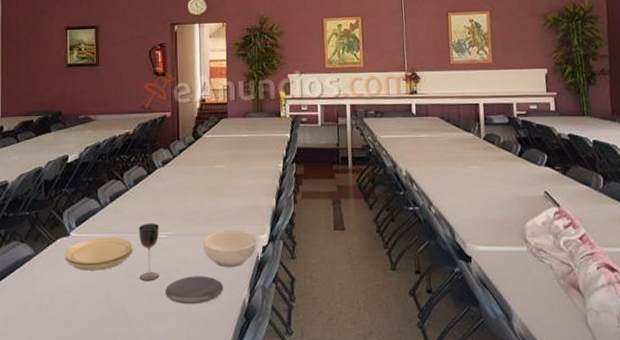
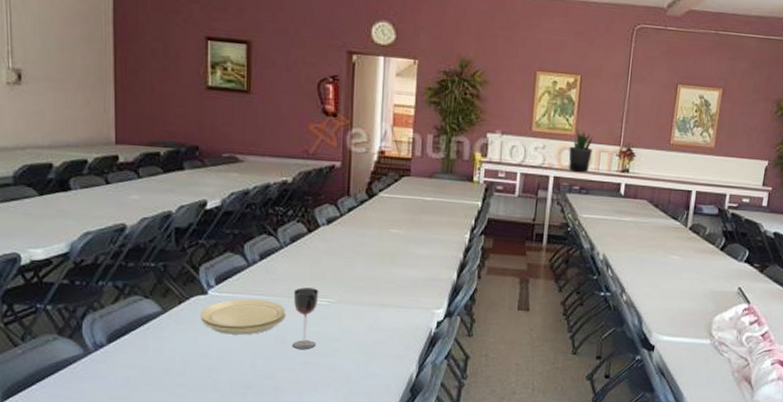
plate: present [165,276,224,305] -> none [322,347,390,377]
bowl: present [202,231,257,267] -> none [368,302,432,341]
planter: none [360,61,381,98] -> present [568,128,593,172]

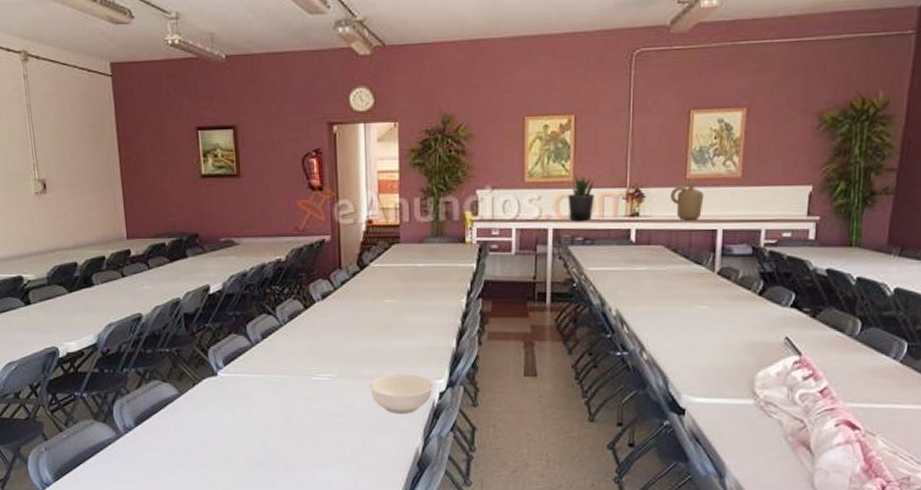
plate: present [201,299,286,335] -> none [213,378,290,414]
wineglass: present [293,287,319,349] -> none [295,364,321,425]
bowl: none [368,302,432,341] -> present [369,374,433,413]
water jug: none [656,147,684,180] -> present [671,182,704,220]

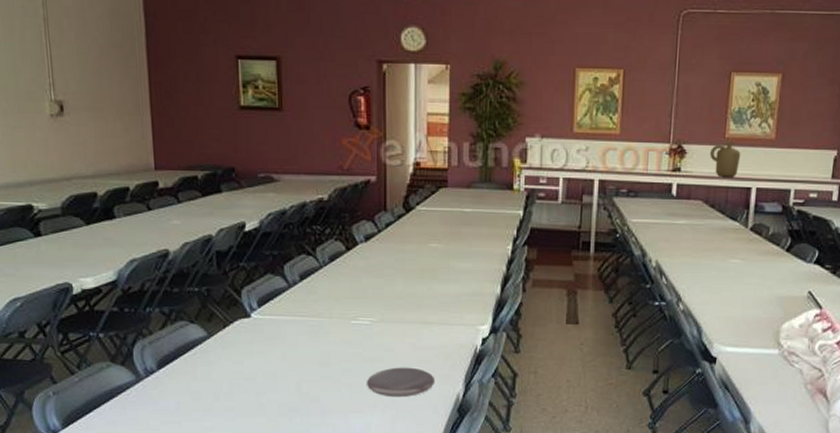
plate: none [328,422,395,452] -> present [367,367,436,398]
bowl: present [369,374,433,413] -> none [411,319,476,359]
planter: present [568,173,594,221] -> none [614,126,640,174]

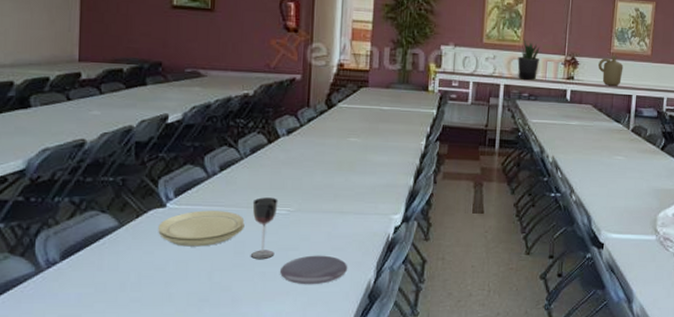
plate: none [245,321,328,357] -> present [158,210,245,247]
wineglass: none [335,307,361,370] -> present [251,197,278,259]
planter: none [614,126,640,174] -> present [517,39,540,80]

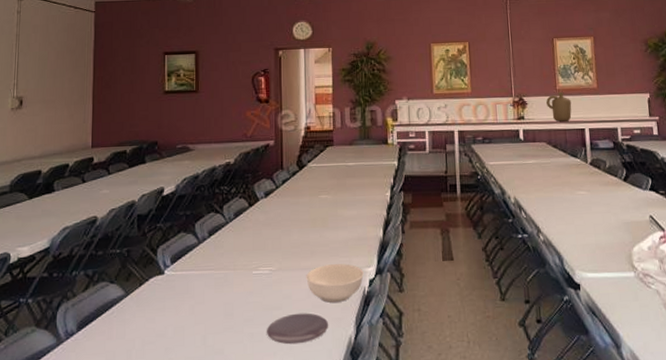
plate: present [158,210,245,247] -> none [158,274,232,312]
wineglass: present [251,197,278,259] -> none [238,258,261,320]
bowl: none [327,209,390,247] -> present [306,264,364,303]
planter: present [517,39,540,80] -> none [468,86,489,124]

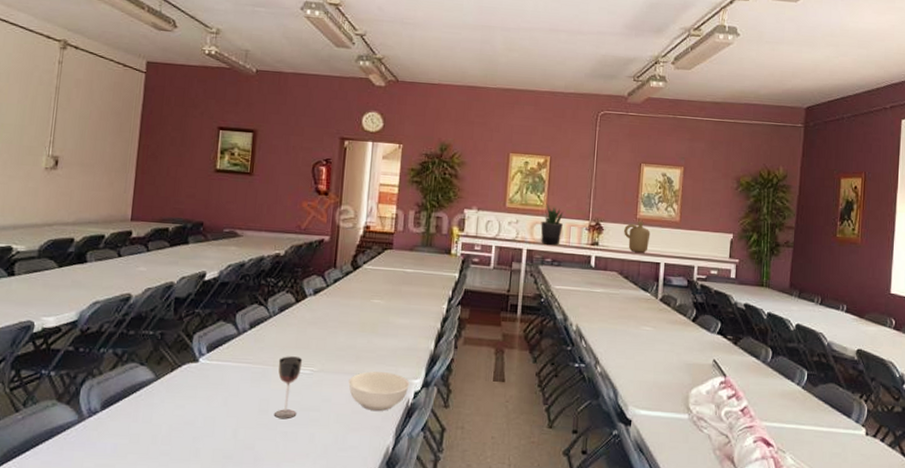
wineglass: none [238,258,261,320] -> present [275,356,303,418]
plate: present [267,313,329,345] -> none [301,417,368,448]
planter: none [468,86,489,124] -> present [540,204,564,245]

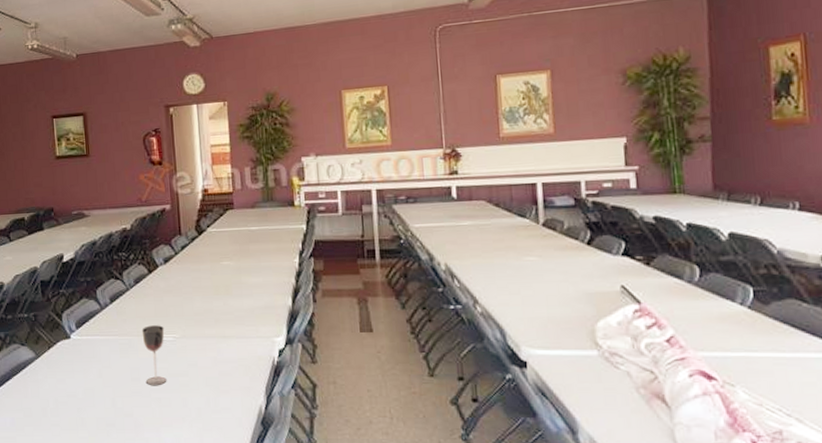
bowl: present [348,371,410,411] -> none [211,333,273,371]
planter: present [540,204,564,245] -> none [387,137,413,182]
water jug: present [624,222,651,253] -> none [486,140,520,176]

